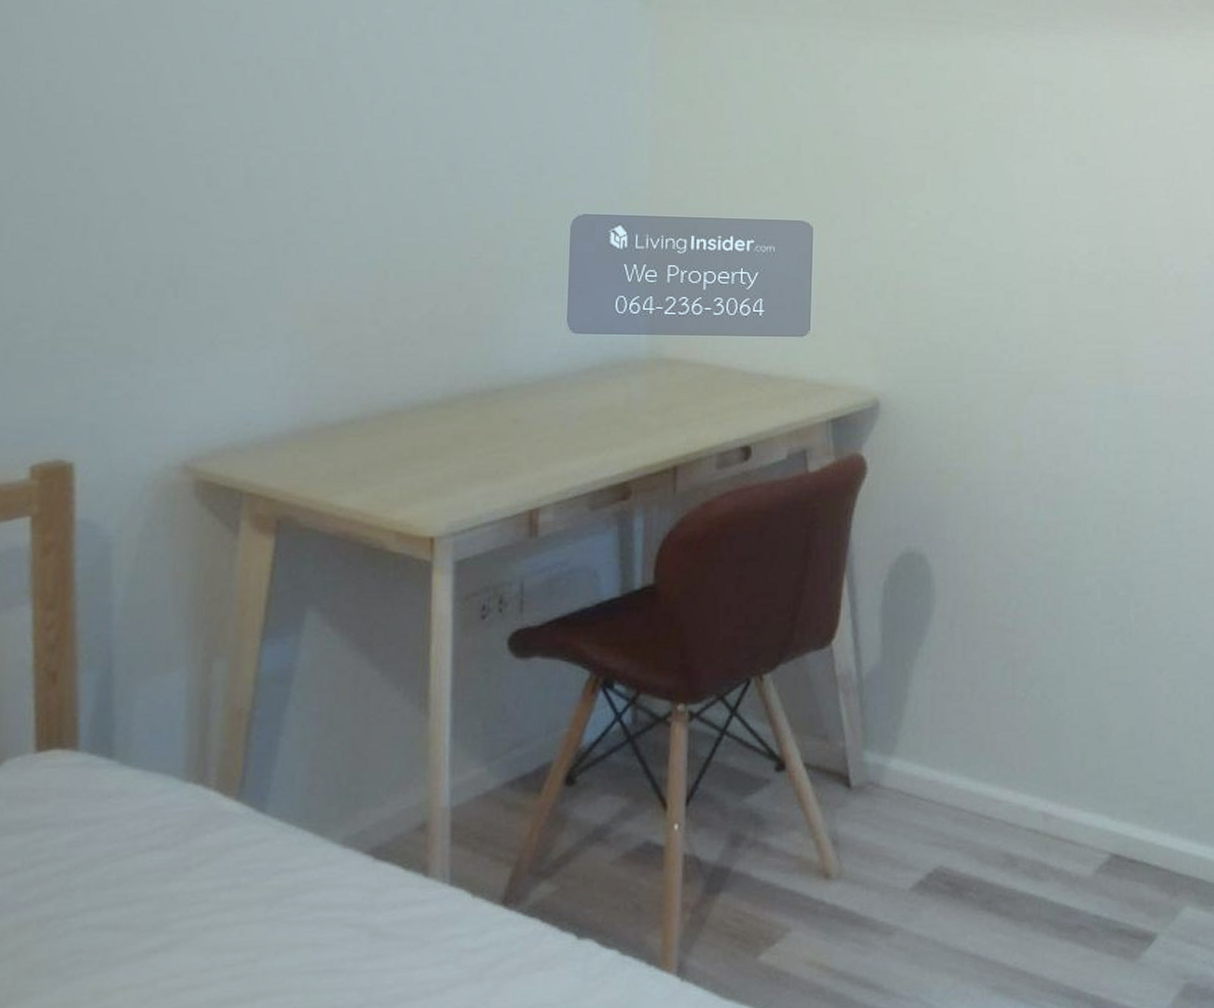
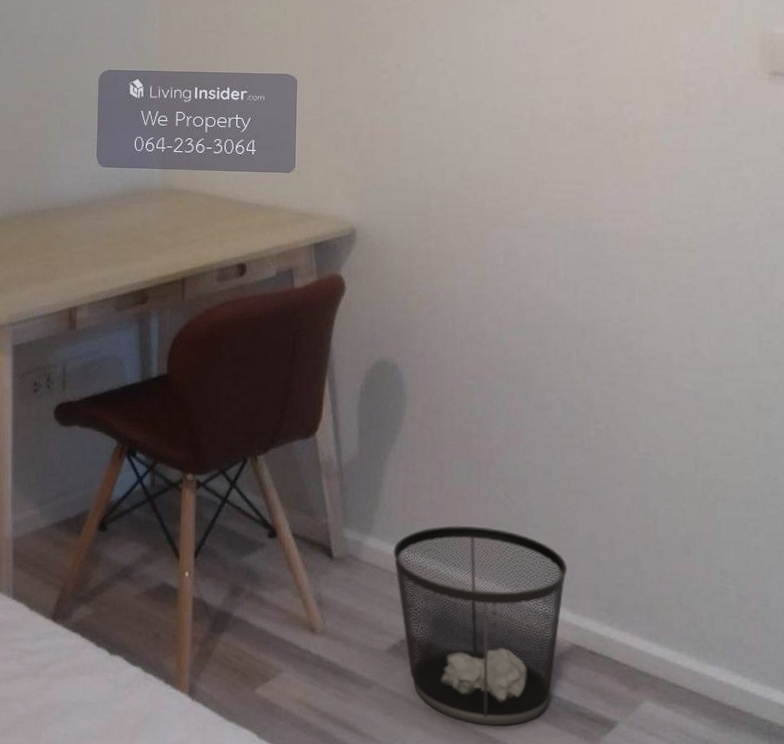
waste bin: none [919,733,1106,960] -> present [393,525,567,726]

